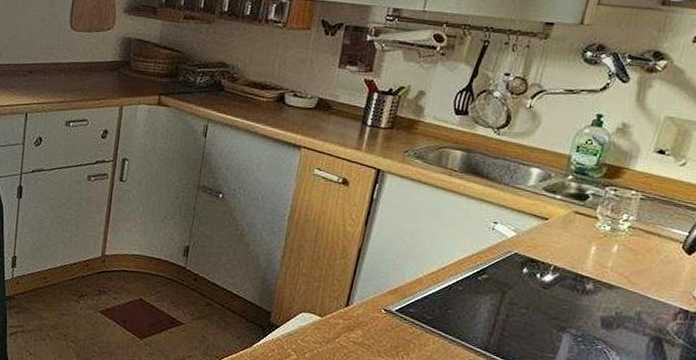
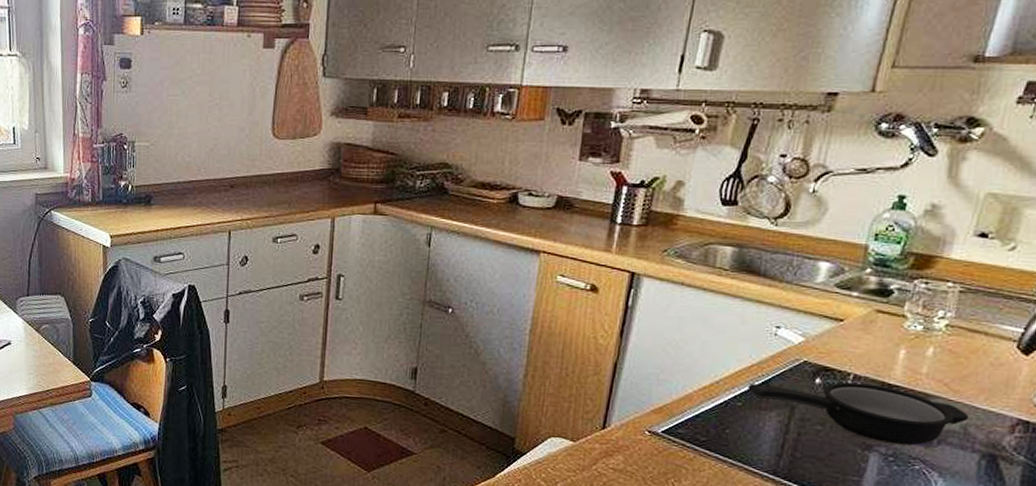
frying pan: none [468,271,642,329] -> present [748,382,969,446]

